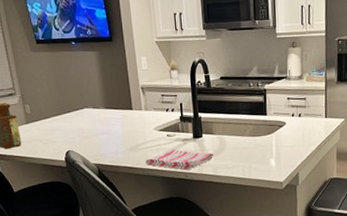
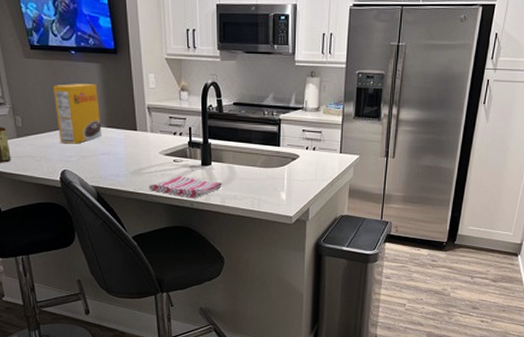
cereal box: none [57,70,102,127] -> present [53,84,102,144]

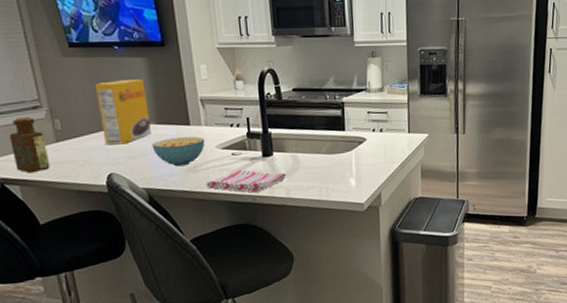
cereal bowl: none [102,141,150,169] -> present [152,136,205,167]

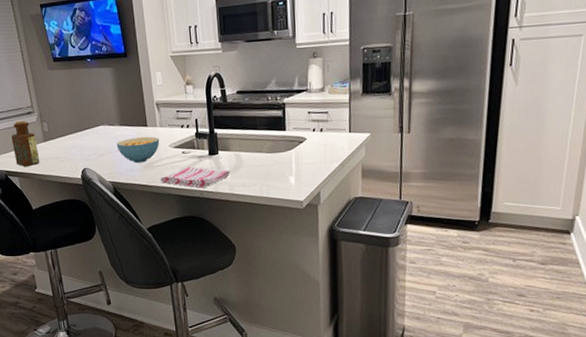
cereal box: present [95,79,152,145] -> none [73,87,117,144]

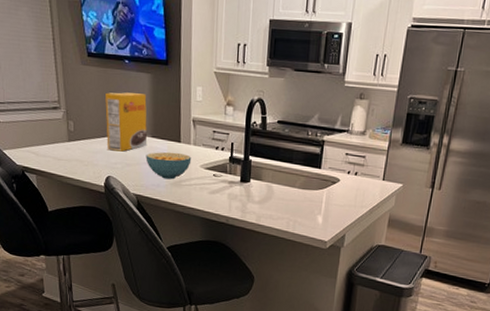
bottle: present [11,120,40,167] -> none [32,114,62,166]
cereal box: none [73,87,117,144] -> present [105,92,148,152]
dish towel: present [160,167,231,189] -> none [187,191,260,215]

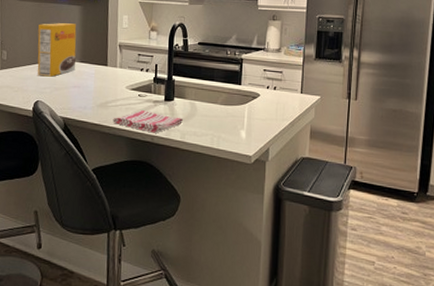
cereal bowl: present [145,152,192,180] -> none [74,75,118,102]
dish towel: none [187,191,260,215] -> present [113,110,184,133]

